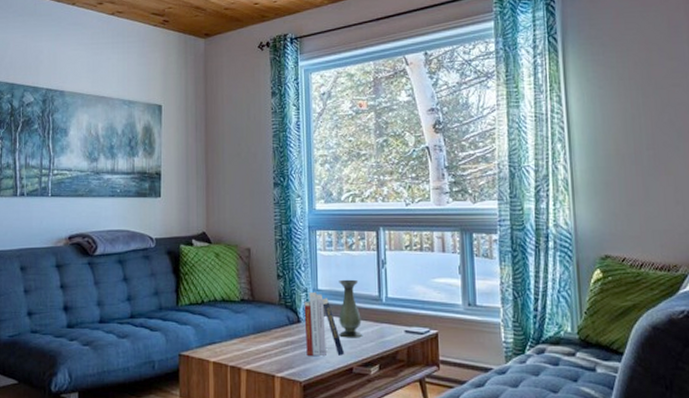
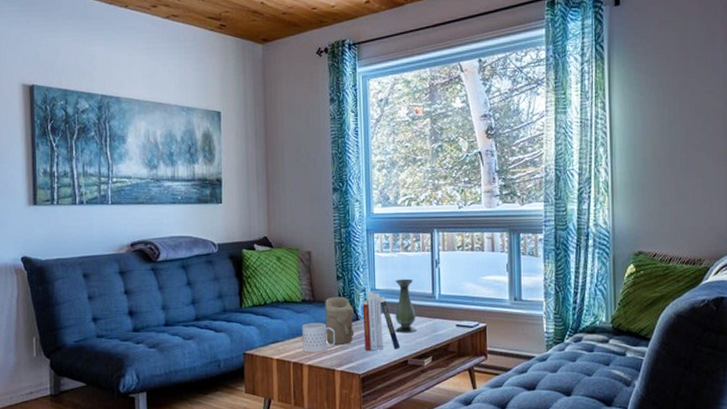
mug: none [239,324,276,356] -> present [301,323,336,353]
candle: none [265,297,296,348] -> present [325,296,354,345]

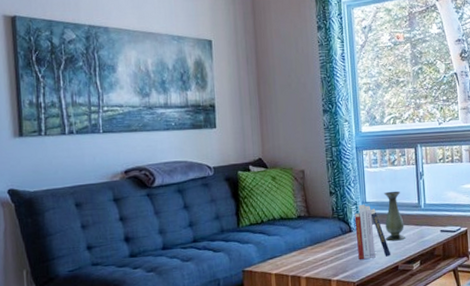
mug: present [301,323,336,353] -> none [297,236,331,266]
candle: present [325,296,354,345] -> none [319,211,348,257]

